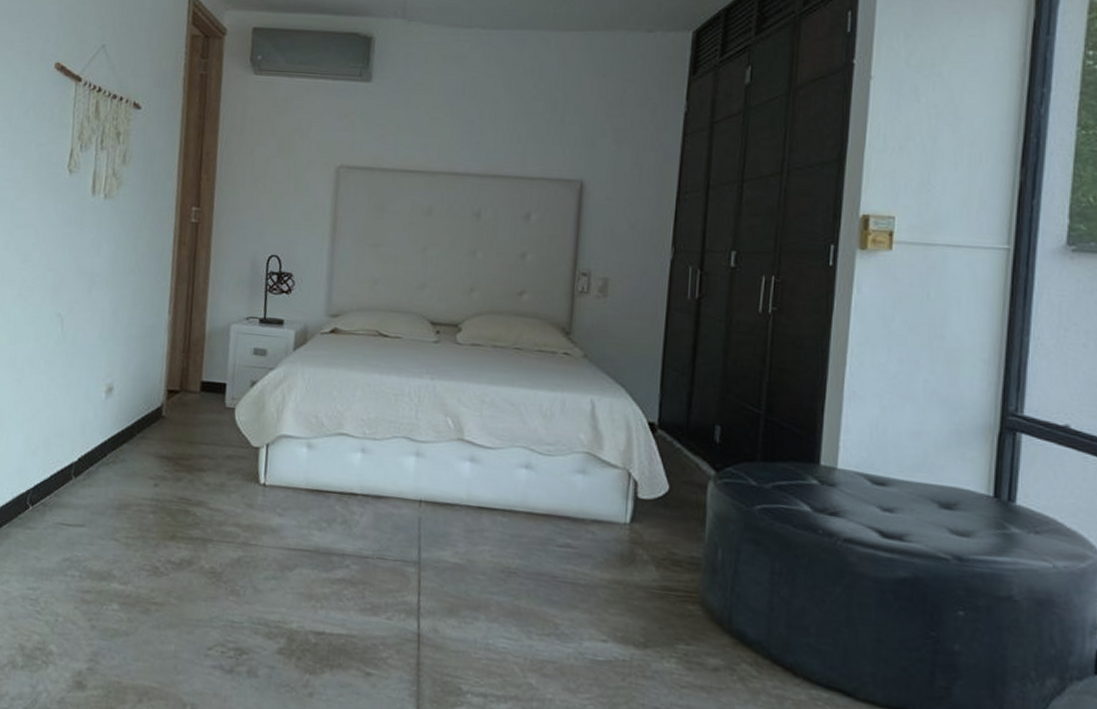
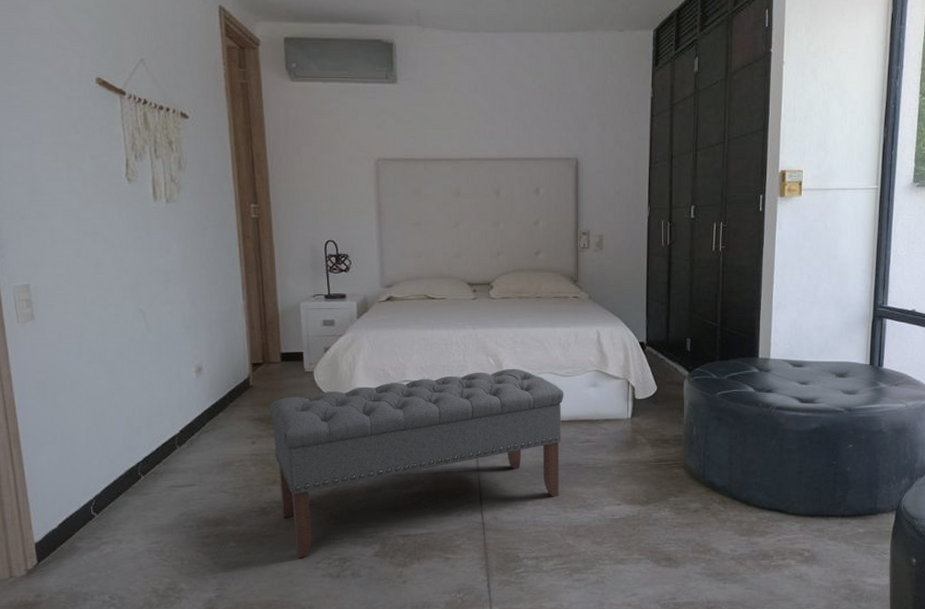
bench: none [176,434,541,640] -> present [269,368,564,559]

